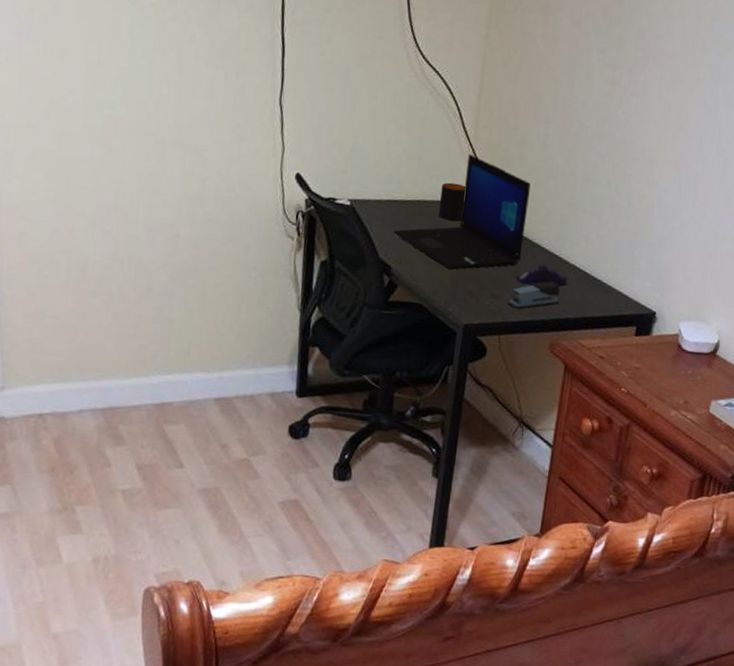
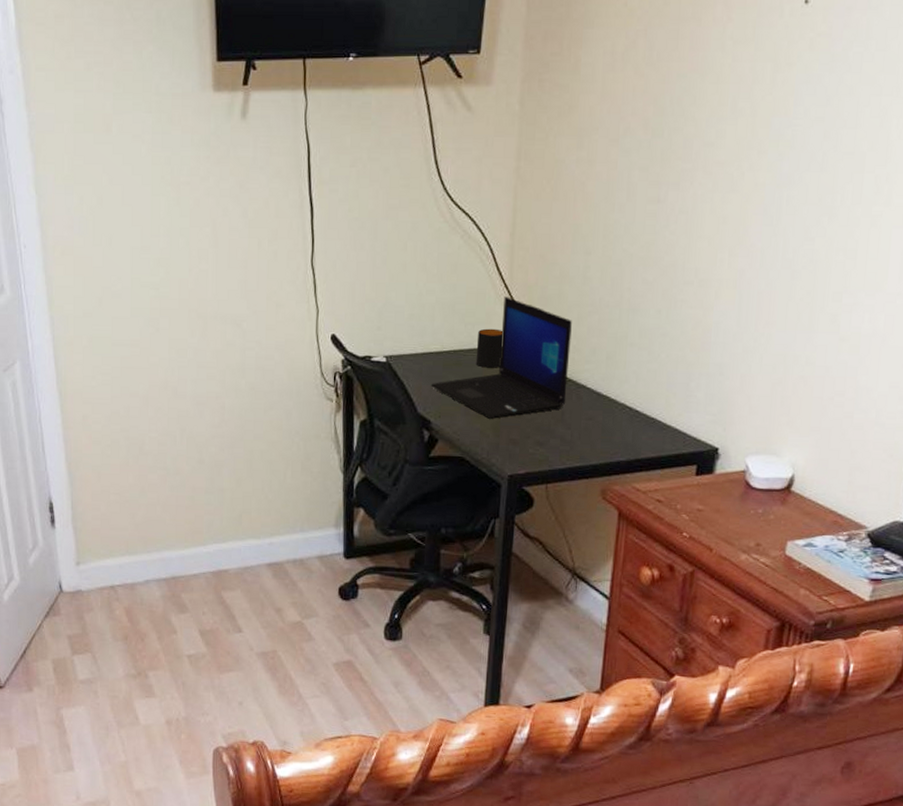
stapler: present [507,281,560,309] -> none [553,423,610,455]
computer mouse: present [516,265,569,286] -> none [561,406,619,429]

